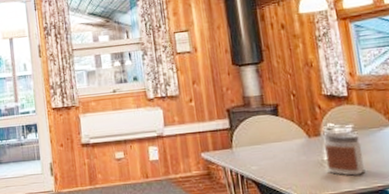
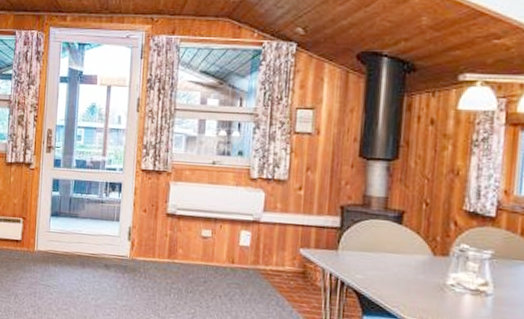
jar: present [323,132,365,176] -> none [448,256,498,310]

